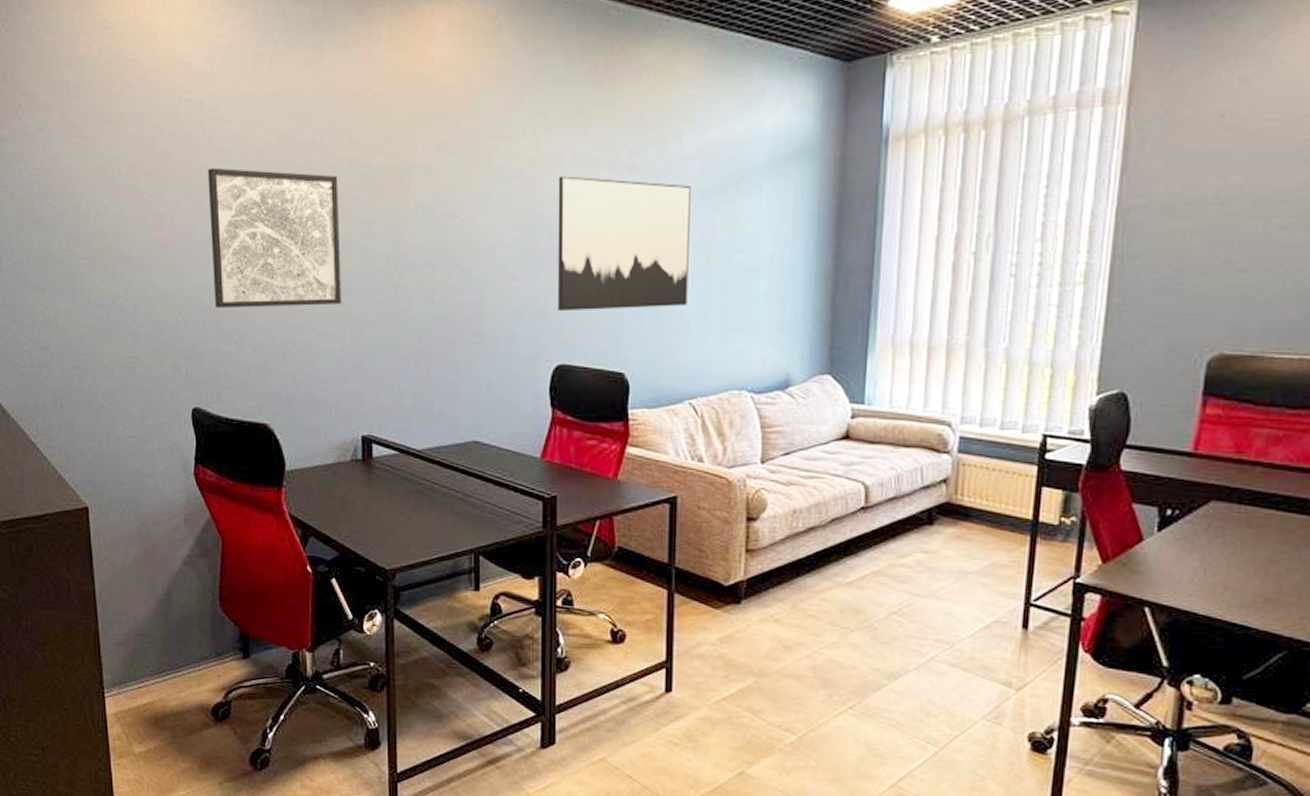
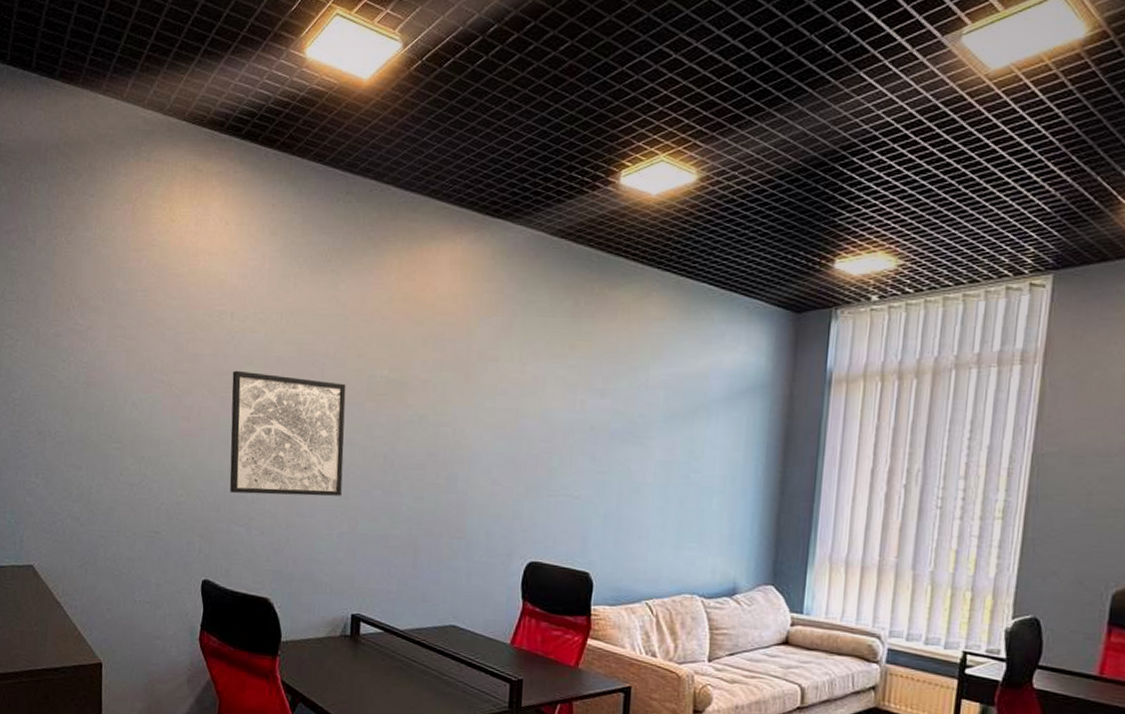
wall art: present [557,176,691,312] -> none [533,396,656,517]

